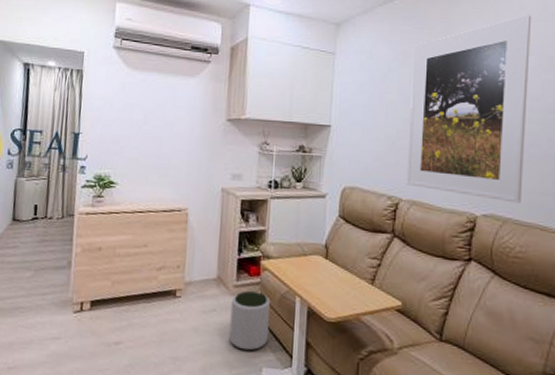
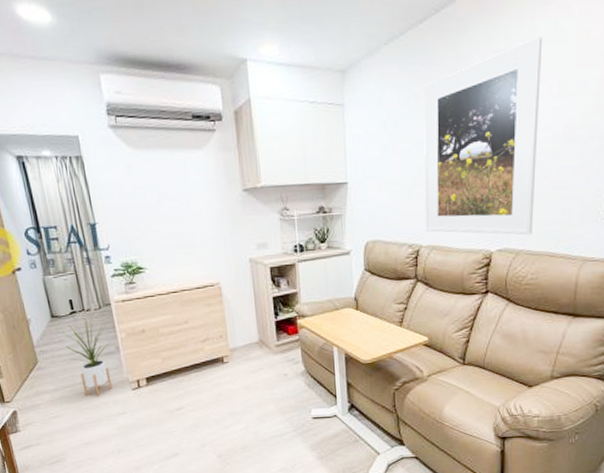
house plant: none [18,226,68,315] -> present [62,318,113,397]
plant pot: present [229,291,270,351] -> none [275,348,314,398]

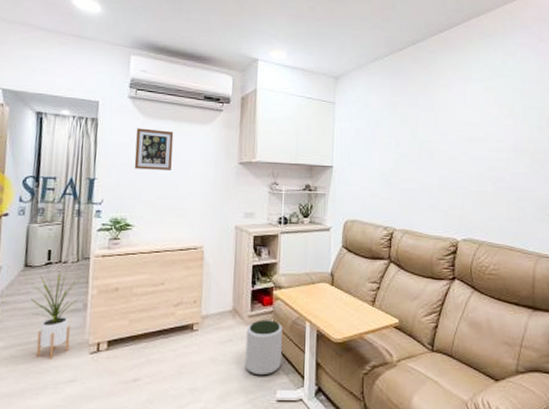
picture frame: none [125,161,173,209] -> present [134,128,174,170]
plant pot: none [275,348,314,398] -> present [245,320,282,376]
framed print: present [423,37,543,235] -> none [399,71,495,229]

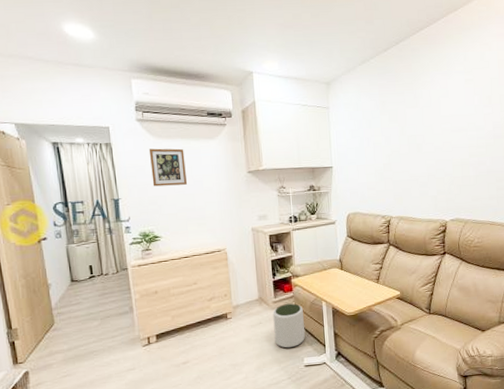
house plant: present [31,270,84,359] -> none [80,281,125,354]

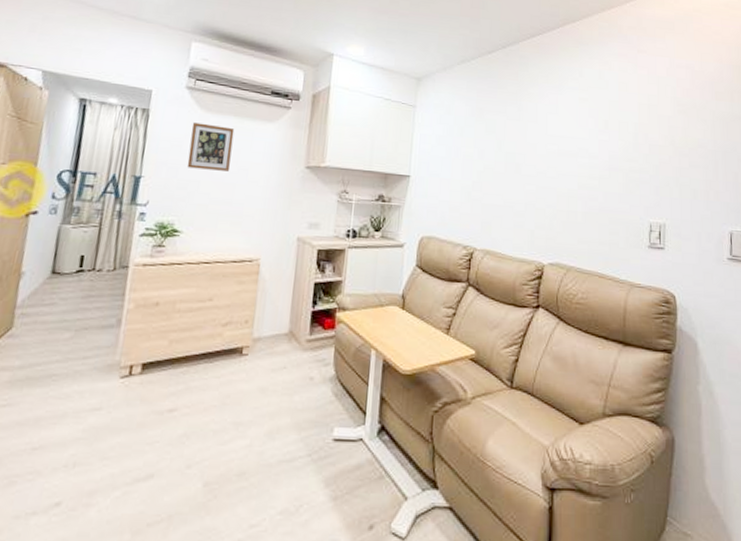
plant pot: present [273,303,306,348] -> none [299,345,344,410]

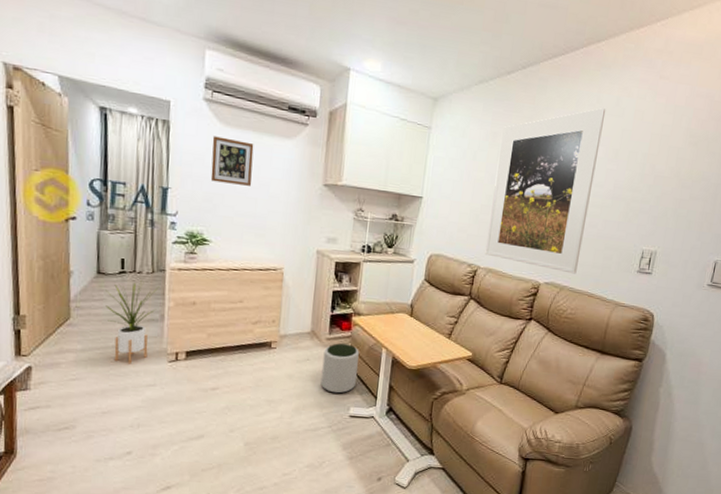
house plant: none [55,280,120,383] -> present [105,281,160,364]
plant pot: none [299,345,344,410] -> present [321,343,359,394]
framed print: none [480,81,590,253] -> present [485,108,606,274]

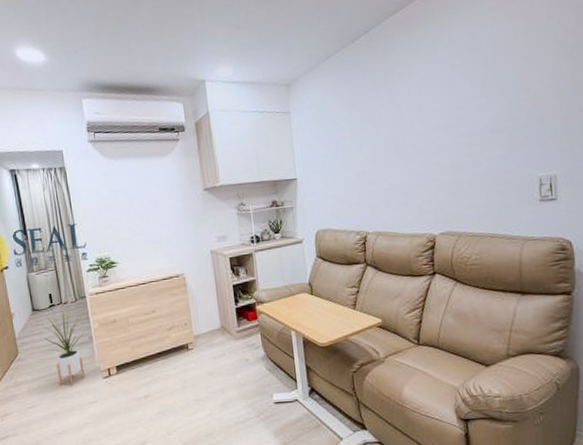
picture frame: present [210,136,254,186] -> none [101,168,142,210]
plant pot: present [321,343,359,394] -> none [237,333,274,383]
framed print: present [485,108,606,274] -> none [360,47,472,220]

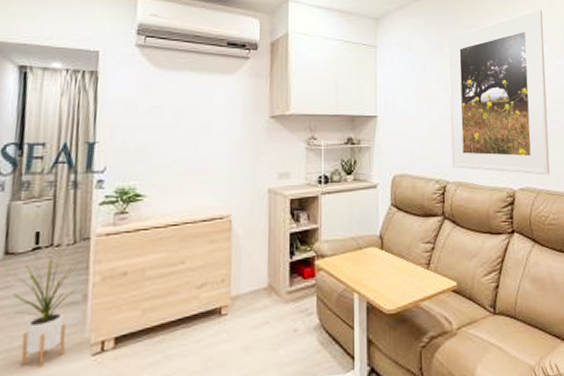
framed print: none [360,47,472,220] -> present [448,10,550,175]

